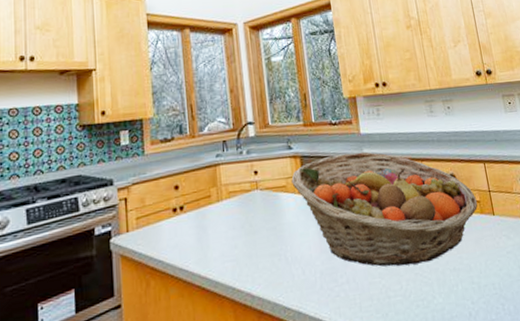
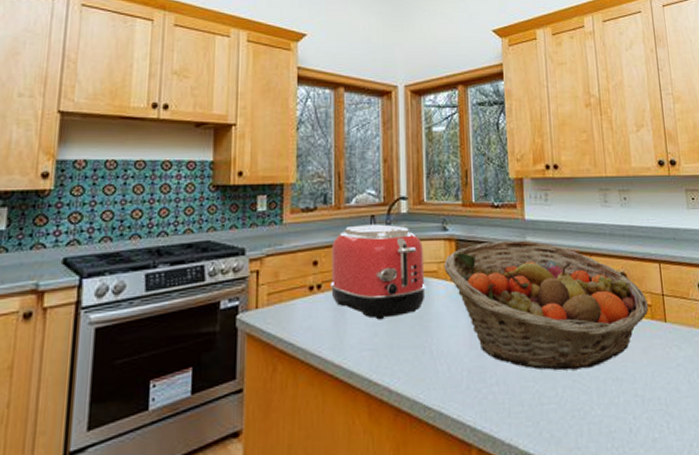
toaster: none [190,148,278,234] -> present [329,224,427,320]

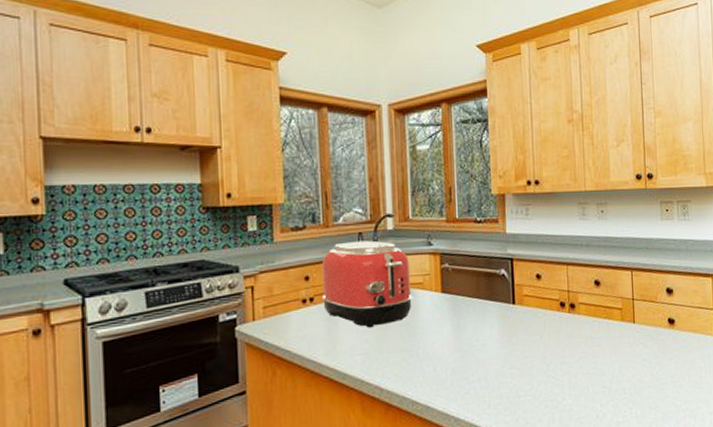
fruit basket: present [444,240,649,371] -> none [429,252,620,368]

